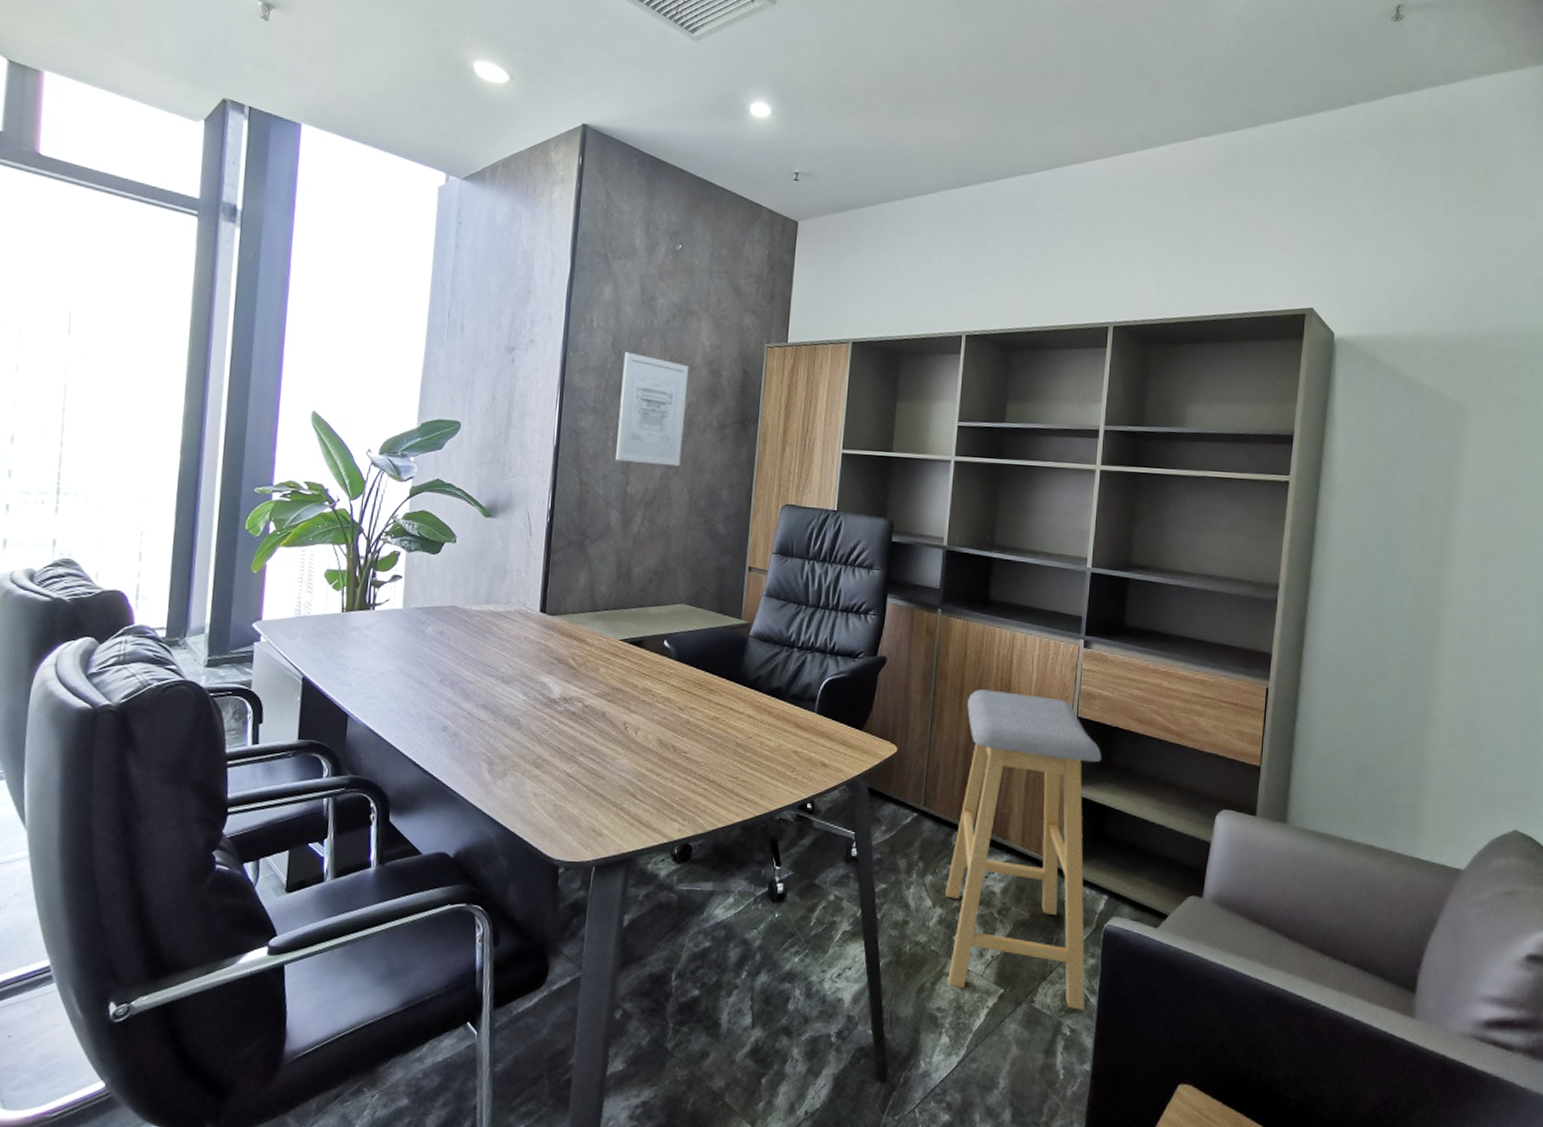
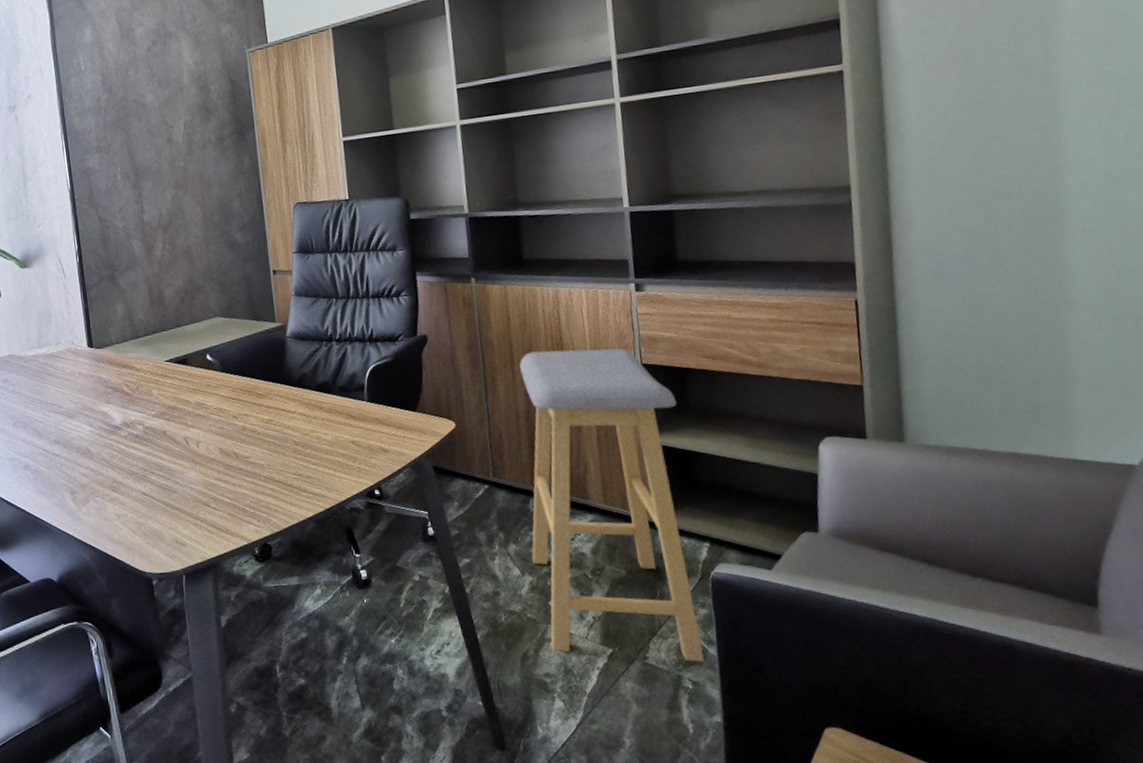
wall art: present [616,352,689,467] -> none [115,86,189,193]

